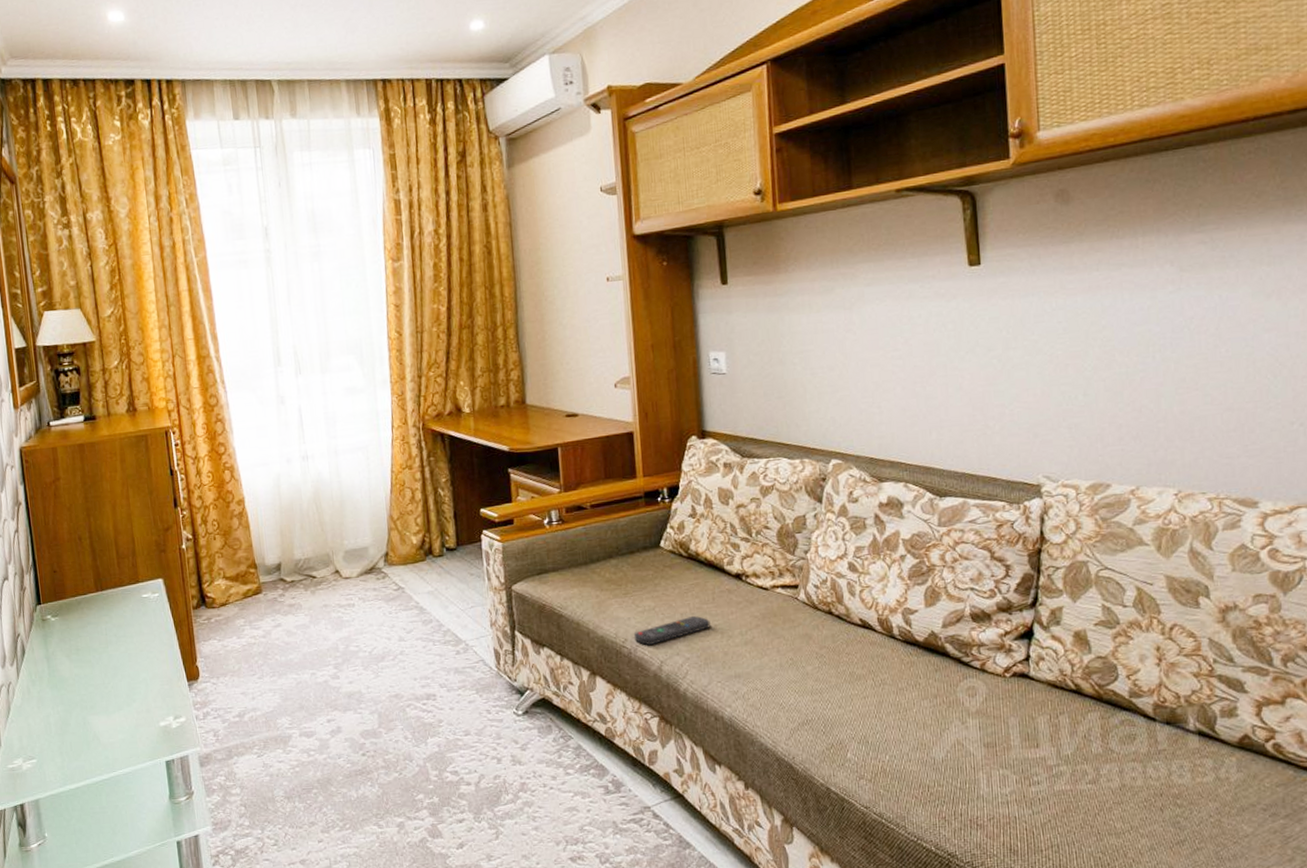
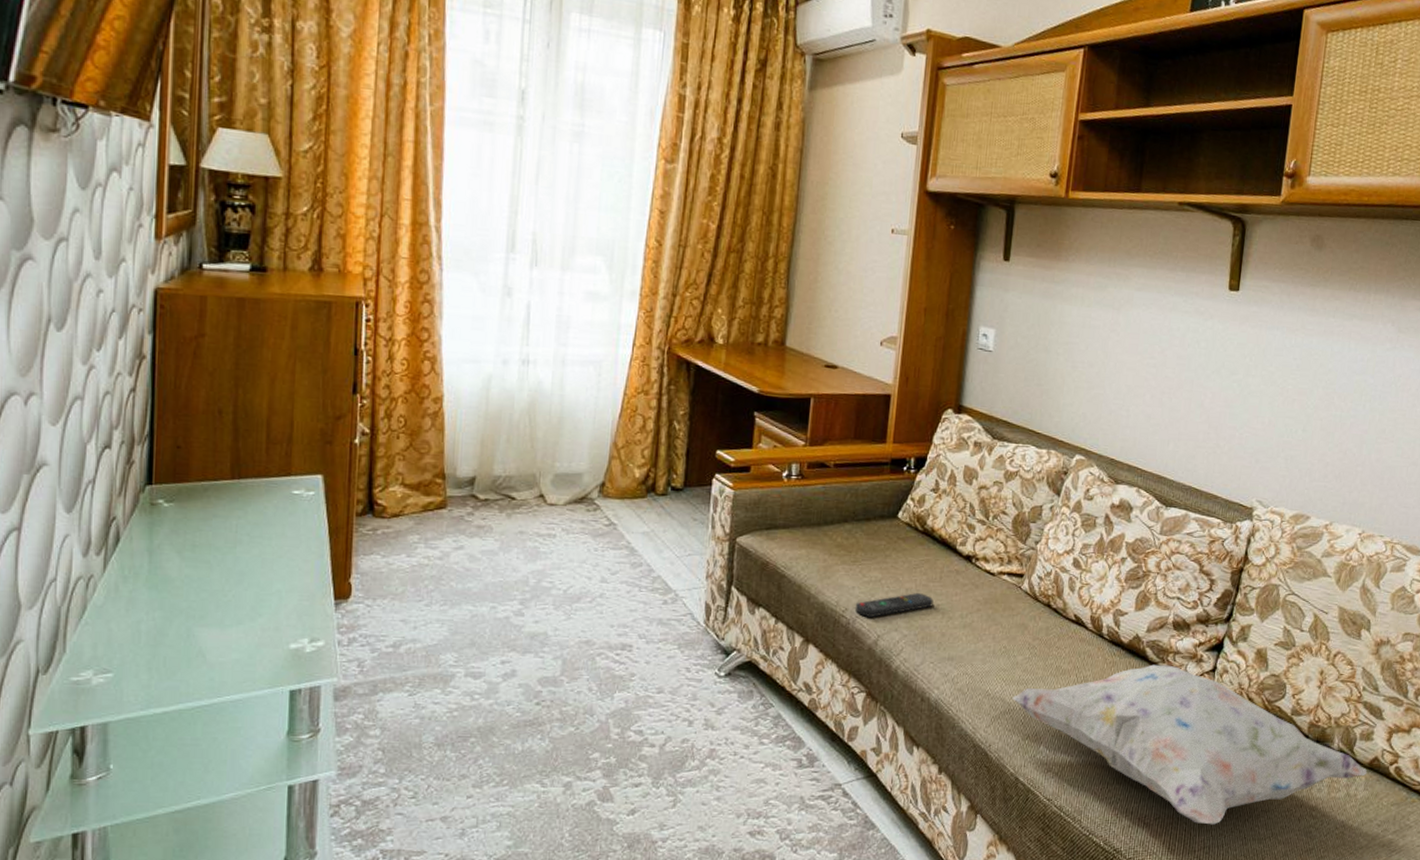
decorative pillow: none [808,659,1238,822] -> present [1012,664,1367,825]

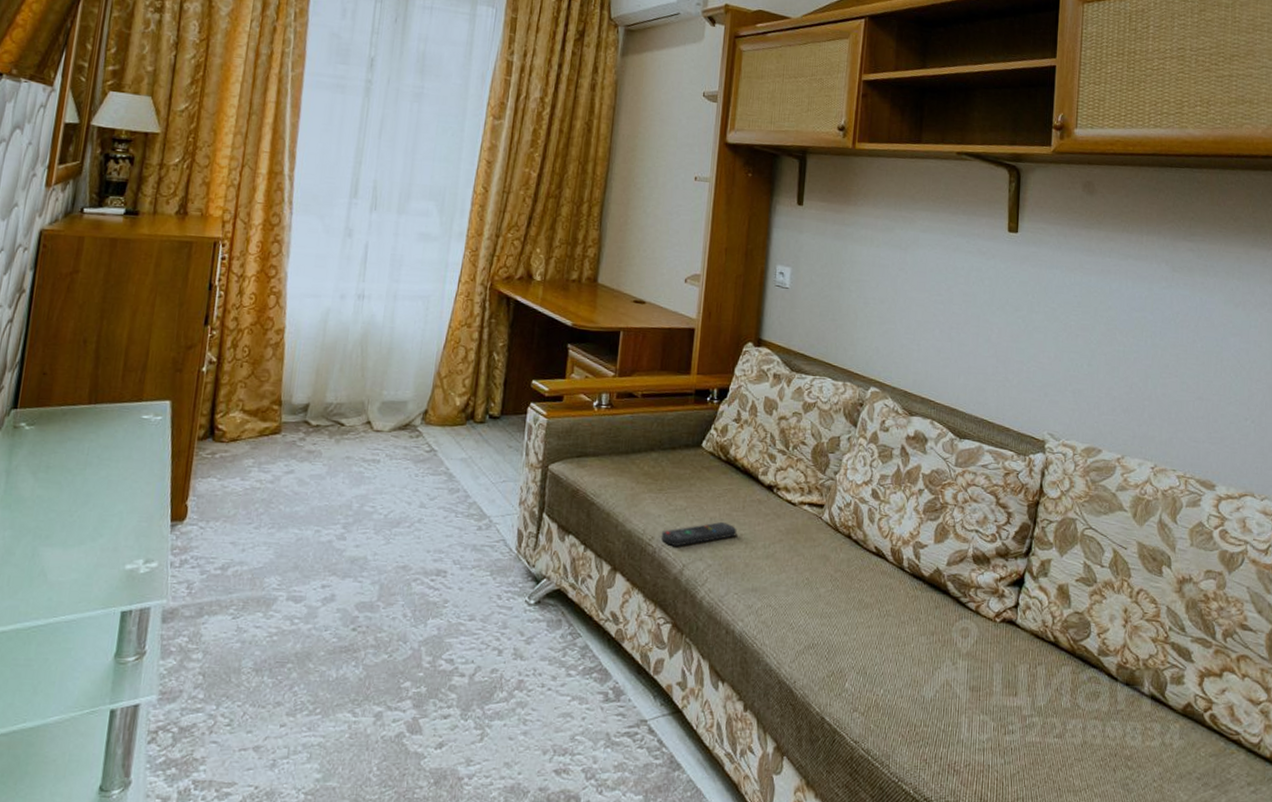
decorative pillow: present [1012,664,1367,825] -> none [815,599,1181,774]

